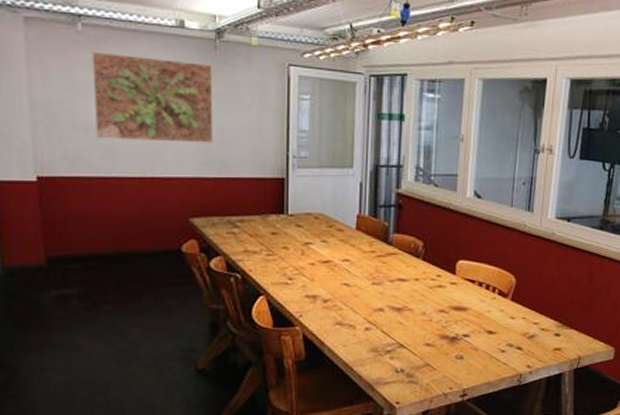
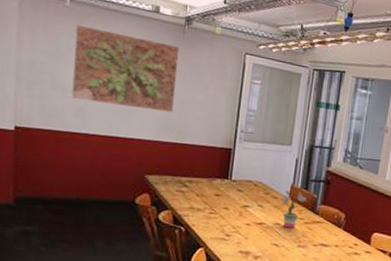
potted plant: none [345,210,378,263] -> present [279,182,307,228]

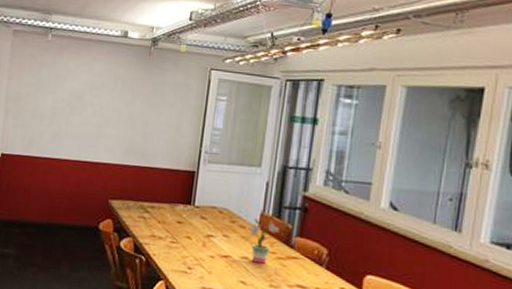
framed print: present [71,24,180,113] -> none [48,56,146,135]

